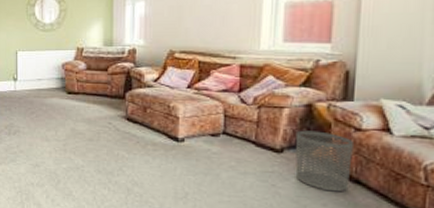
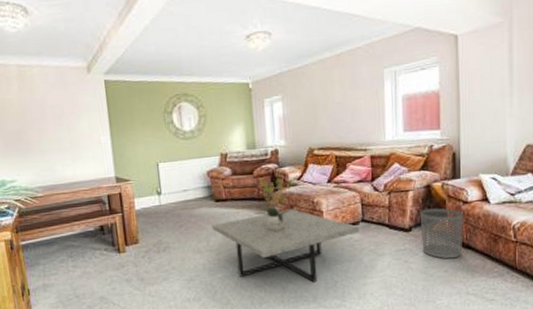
coffee table: none [62,111,220,190] -> present [212,210,360,283]
potted plant: none [104,74,157,131] -> present [254,175,300,231]

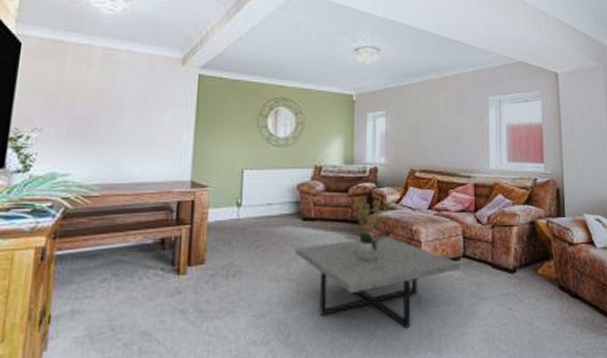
waste bin: present [419,208,463,259] -> none [524,248,570,309]

